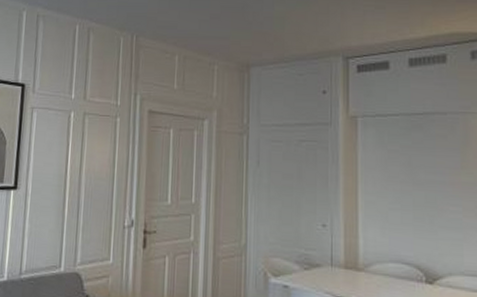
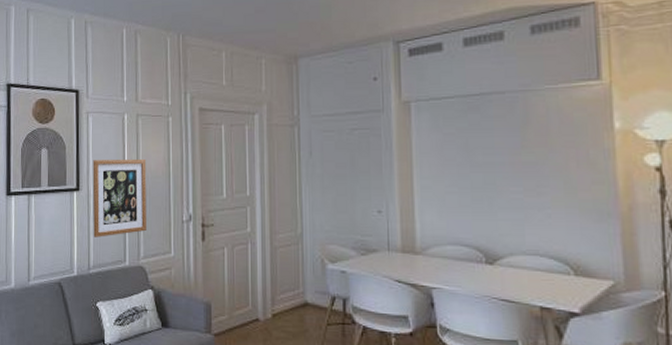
wall art: none [28,158,90,240] -> present [92,160,147,237]

